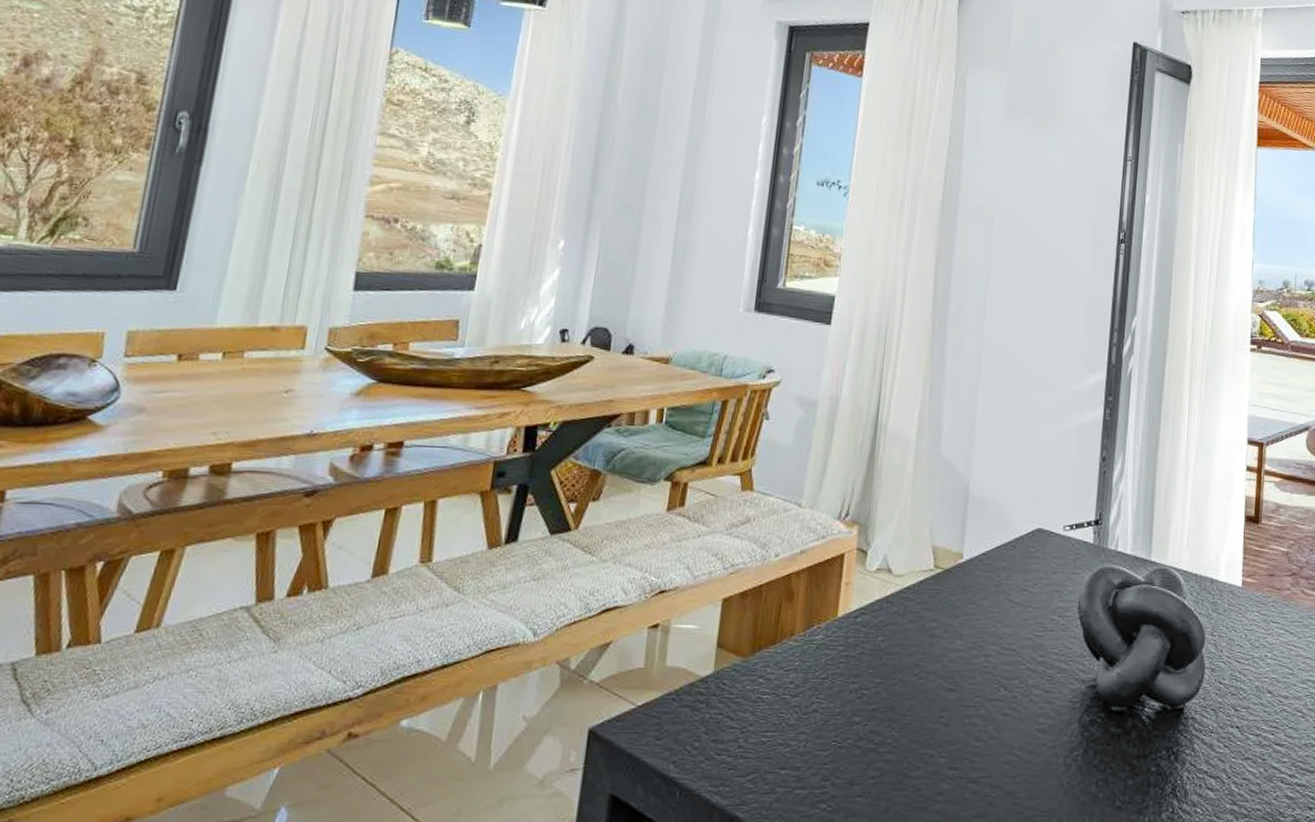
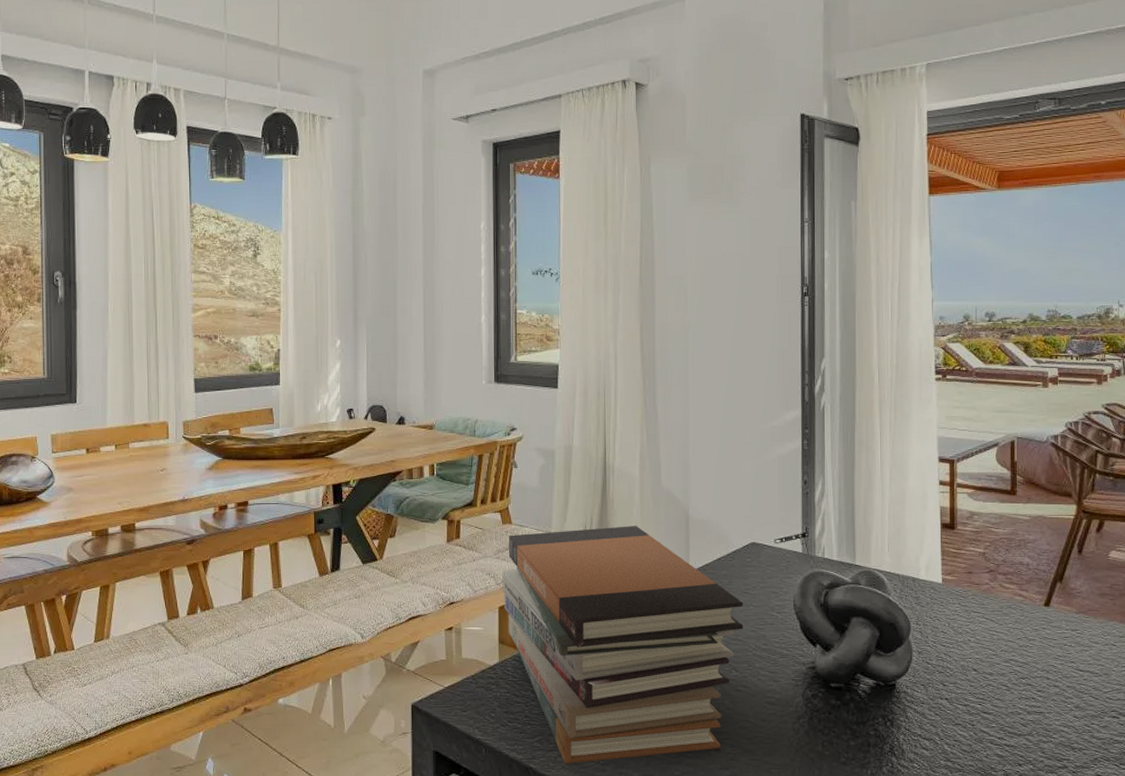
book stack: none [729,500,1021,812] -> present [502,526,744,764]

